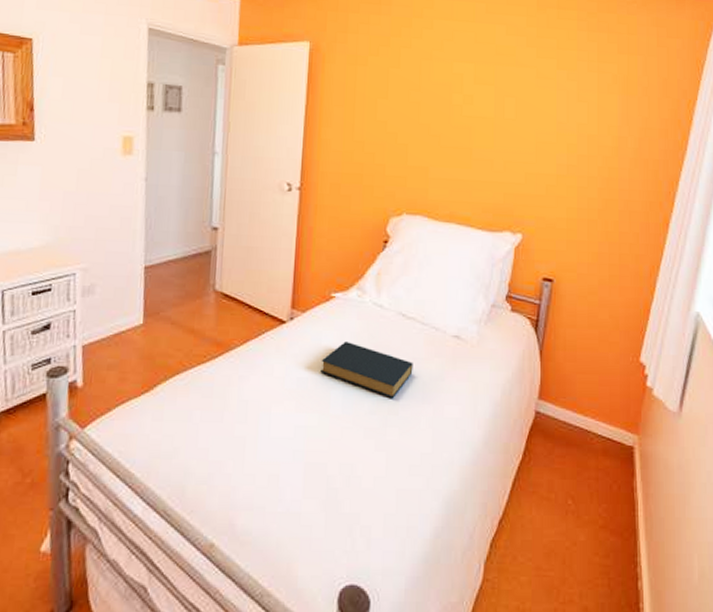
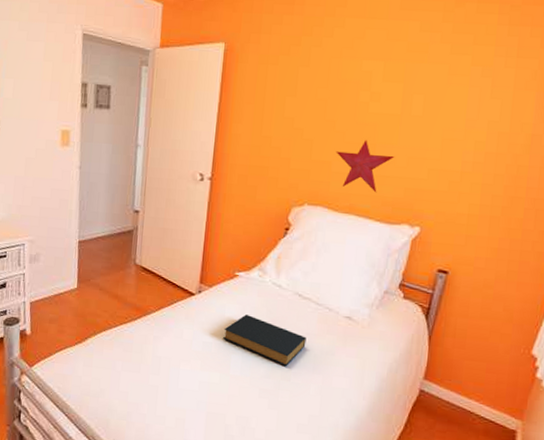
decorative star: none [432,143,492,199] -> present [336,139,395,193]

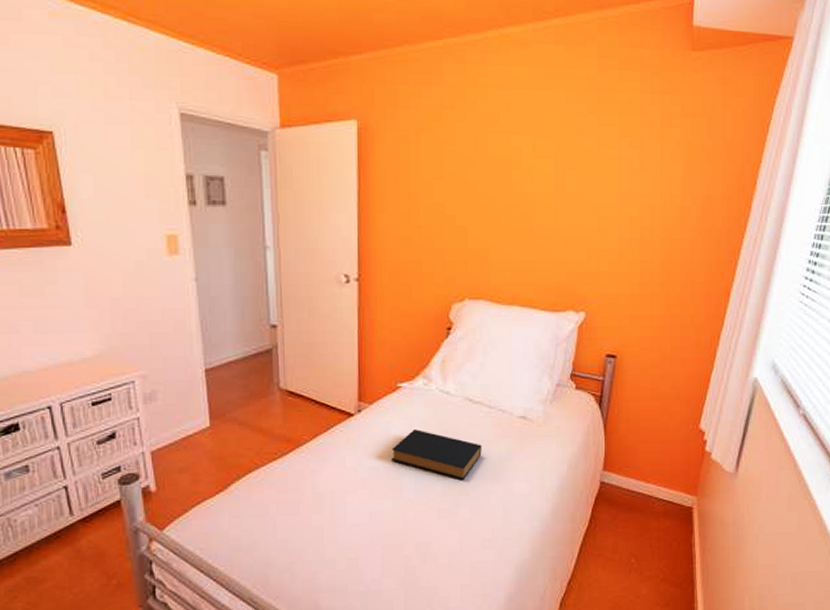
decorative star: present [336,139,395,193] -> none [492,222,554,280]

